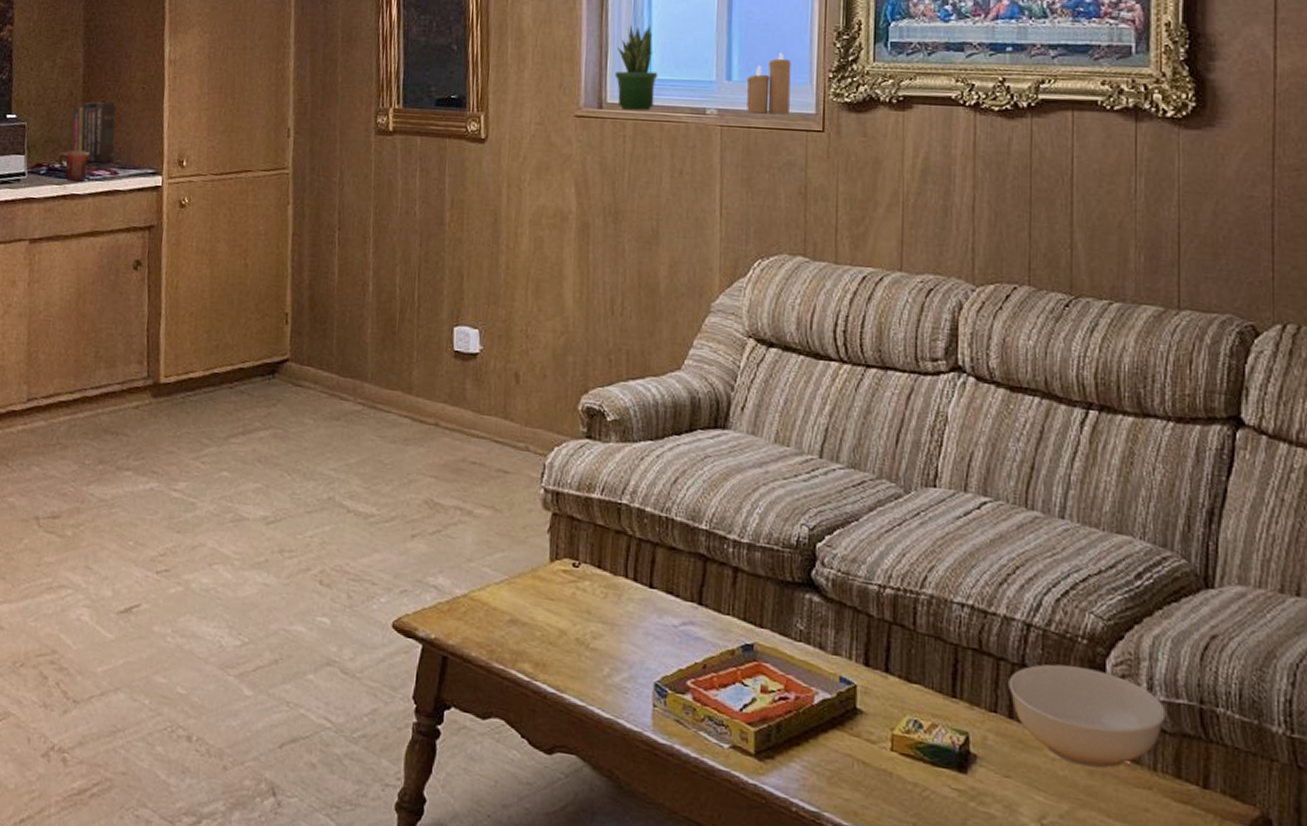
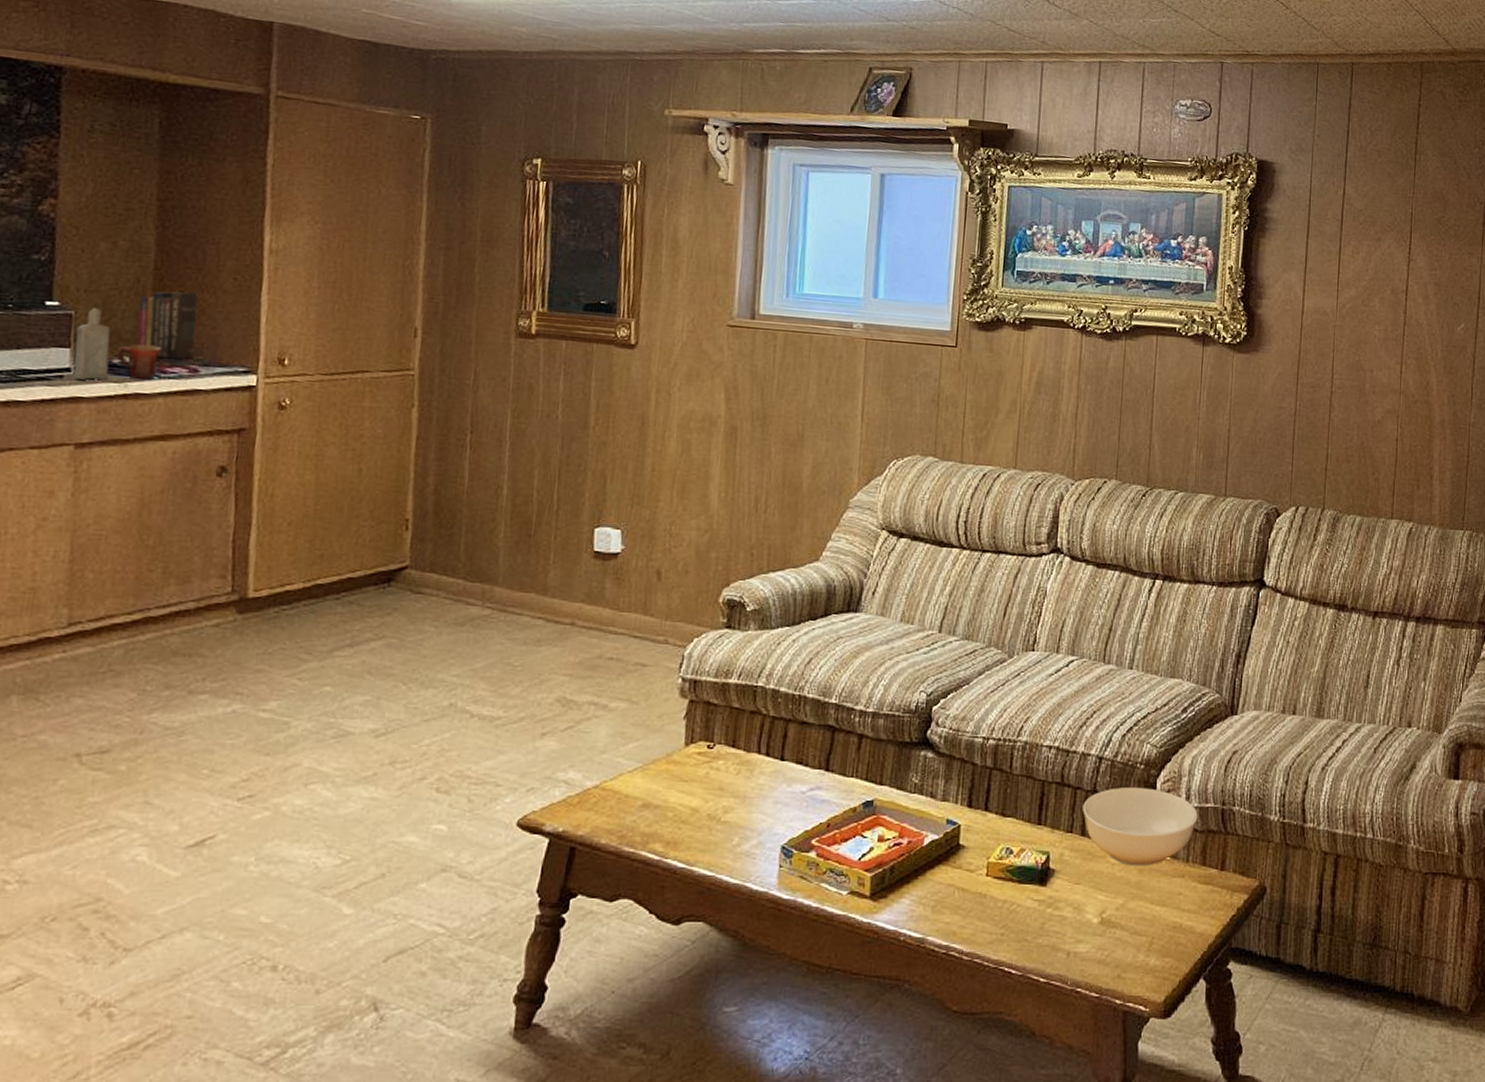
bottle: none [27,118,53,184] -> present [73,307,111,381]
planter: present [614,24,658,111] -> none [768,242,810,323]
candle: present [746,52,791,115] -> none [890,275,932,331]

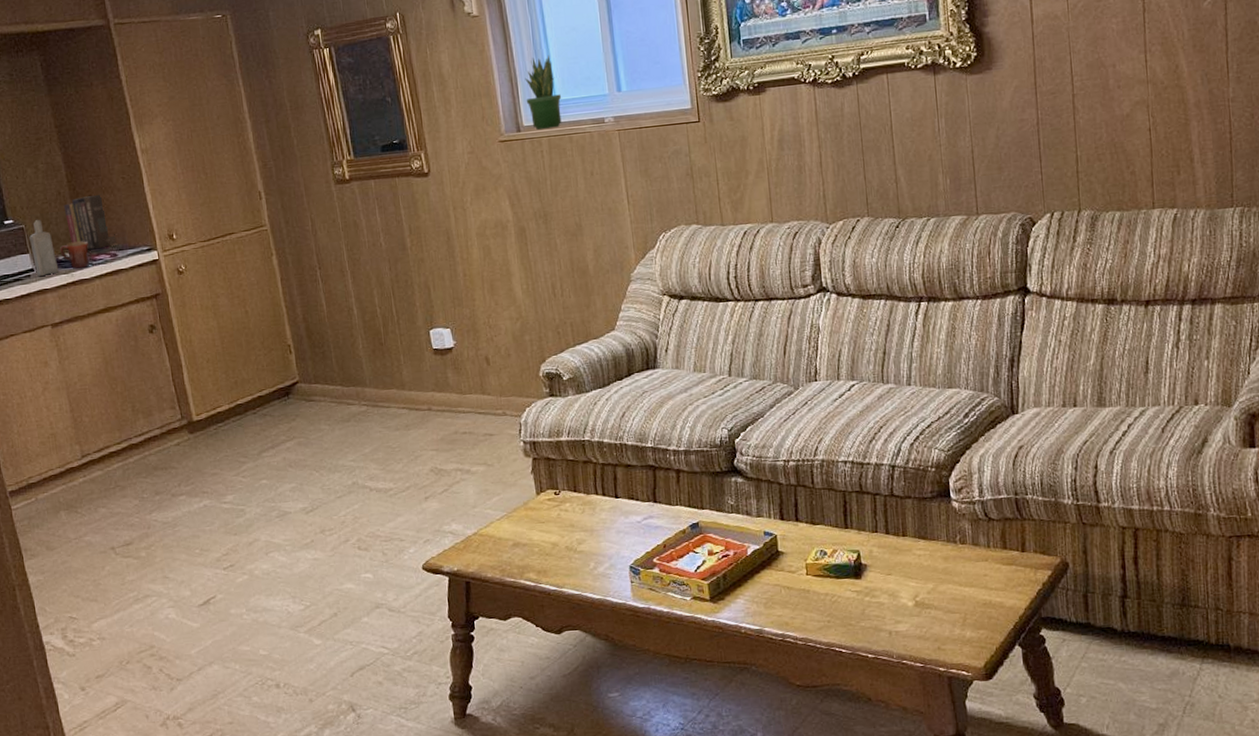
planter: none [768,242,810,323] -> present [525,55,562,131]
bowl: present [1082,787,1198,866] -> none [883,487,993,556]

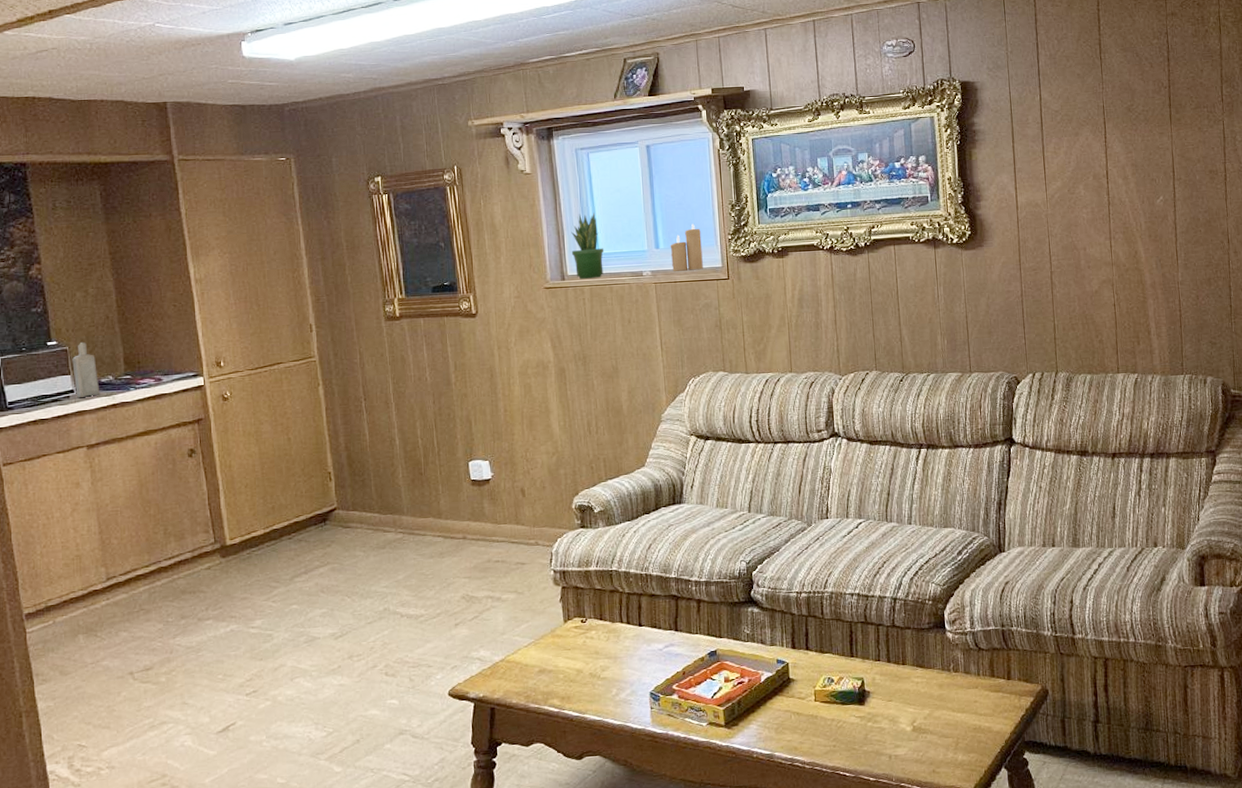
mug: present [60,241,90,270] -> none [103,365,134,393]
books: present [63,194,116,250] -> none [111,320,162,374]
candle: none [633,62,671,117] -> present [670,224,703,272]

